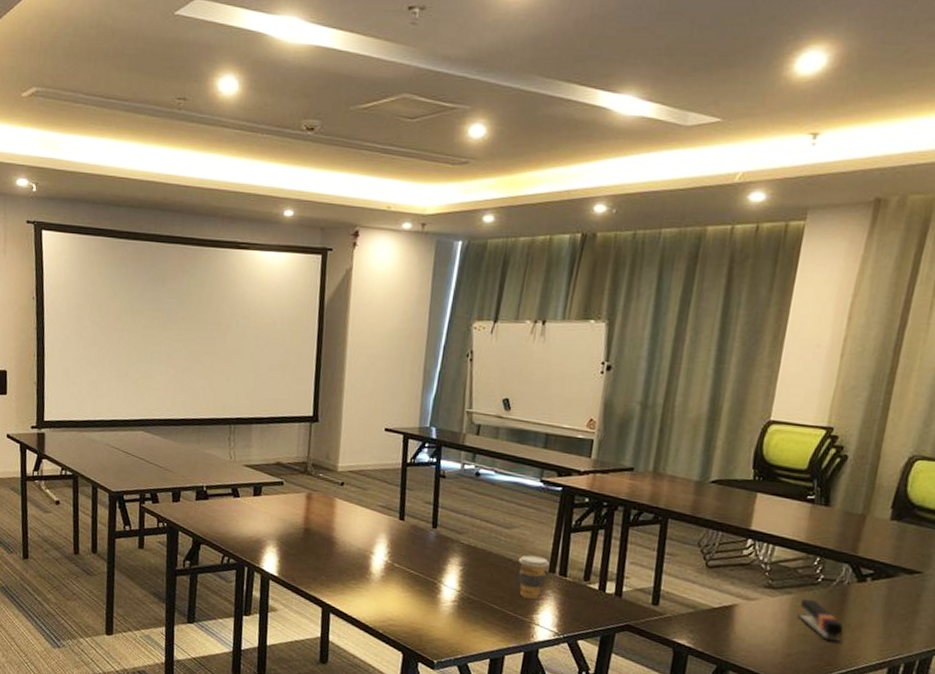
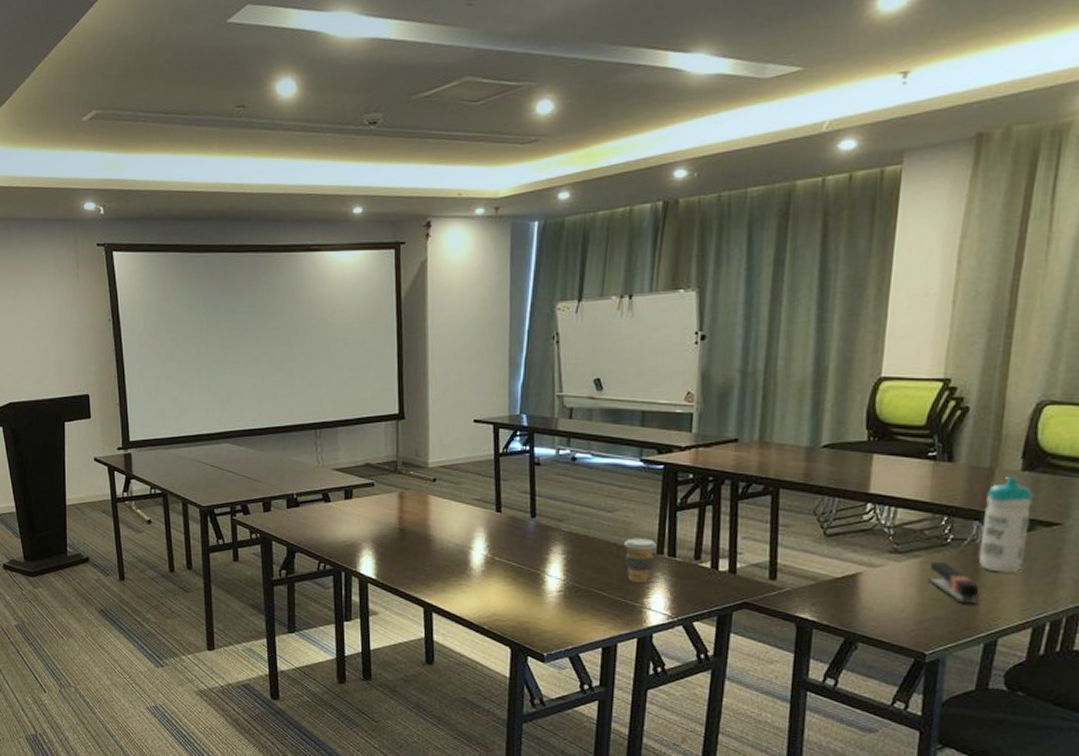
water bottle: none [845,523,899,616] -> present [978,476,1033,573]

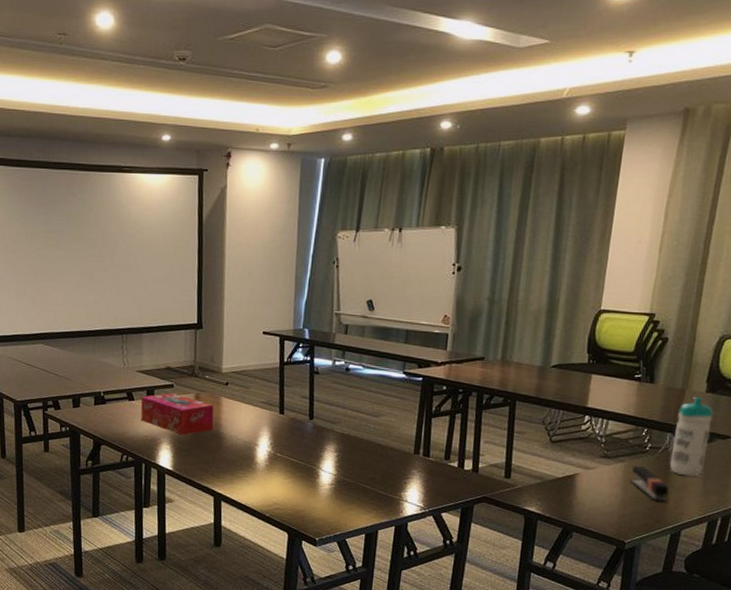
tissue box: none [338,491,421,540] -> present [140,392,214,436]
coffee cup: present [623,537,657,583] -> none [386,439,414,478]

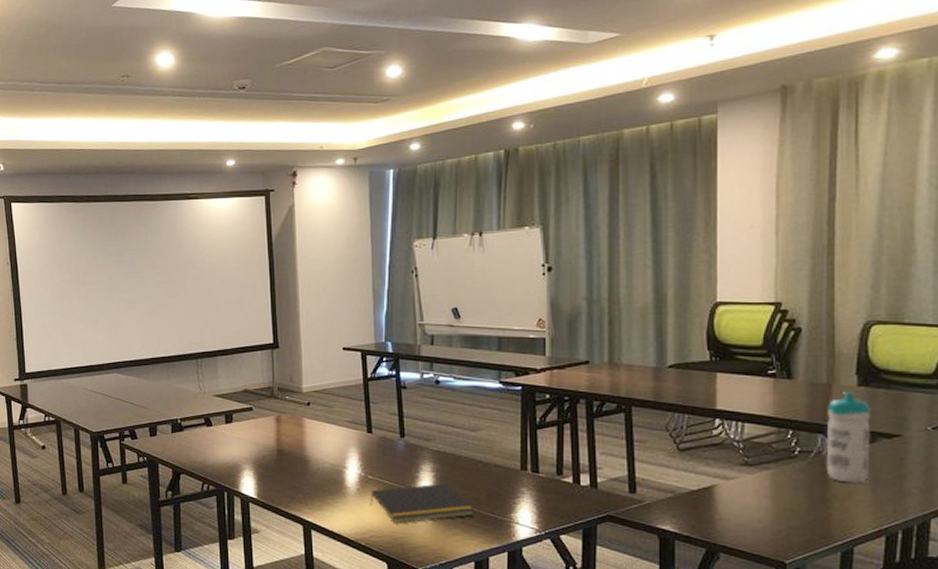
tissue box: present [140,392,214,436] -> none [219,416,297,461]
notepad: none [277,463,370,498] -> present [370,483,475,523]
stapler: present [629,466,669,503] -> none [780,474,831,515]

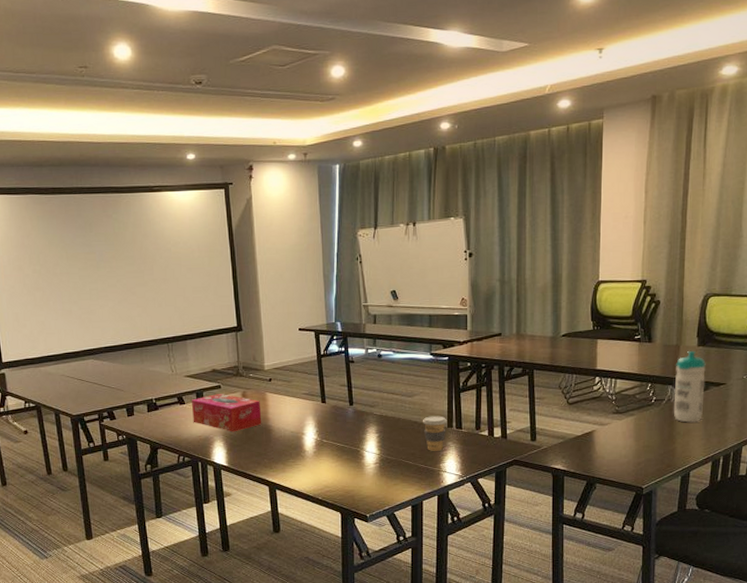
tissue box: none [219,416,297,461] -> present [191,393,262,432]
notepad: present [370,483,475,523] -> none [325,442,412,479]
coffee cup: none [488,455,520,498] -> present [422,416,447,451]

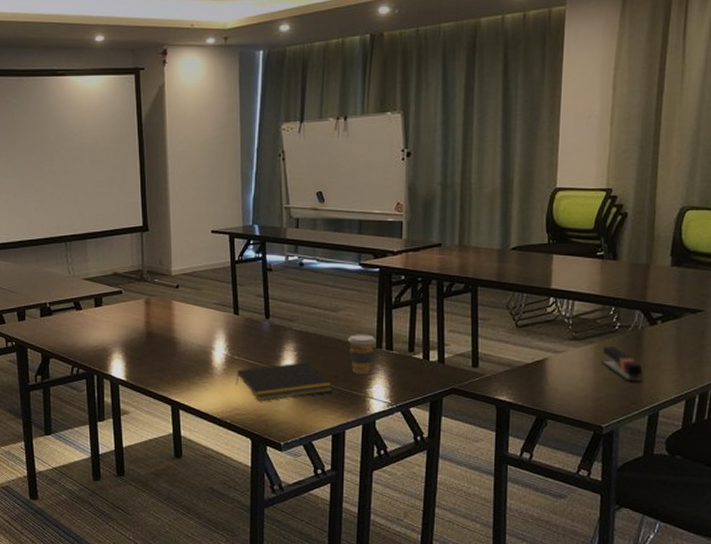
tissue box: present [191,393,262,432] -> none [88,299,166,343]
notepad: none [325,442,412,479] -> present [236,362,334,401]
stapler: none [640,418,676,448] -> present [601,347,643,383]
water bottle: present [673,350,706,423] -> none [640,271,681,354]

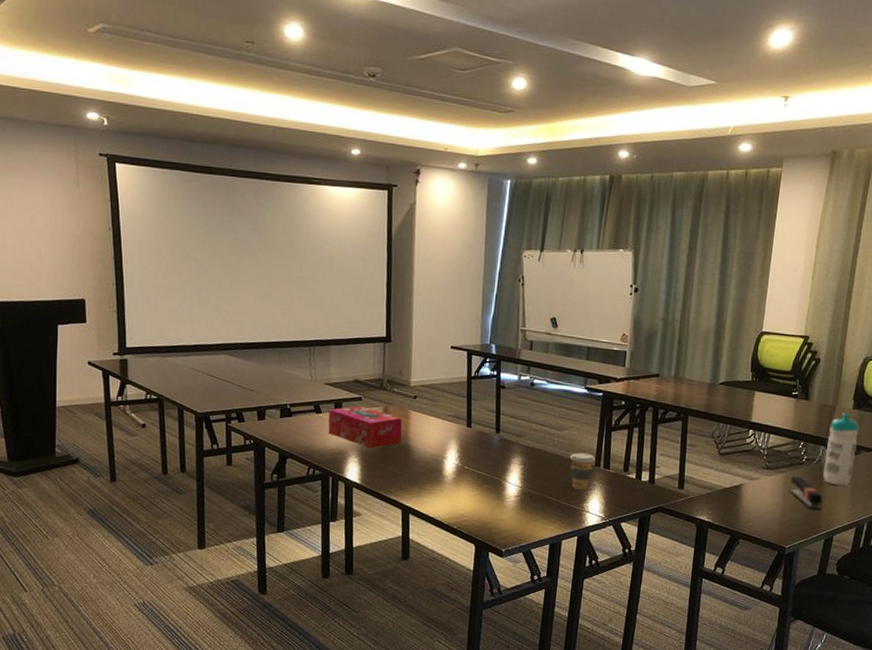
tissue box: none [88,299,166,343] -> present [328,405,403,449]
notepad: present [236,362,334,401] -> none [464,475,554,510]
water bottle: none [640,271,681,354] -> present [823,412,860,486]

